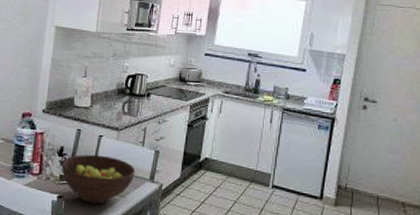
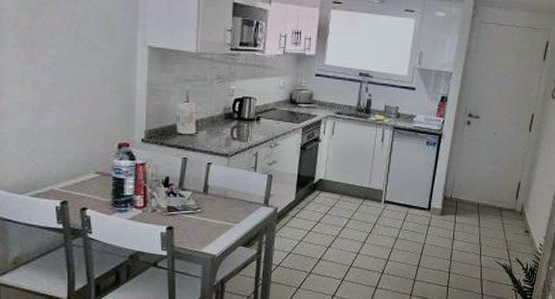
fruit bowl: present [61,154,136,204] -> none [168,183,249,232]

